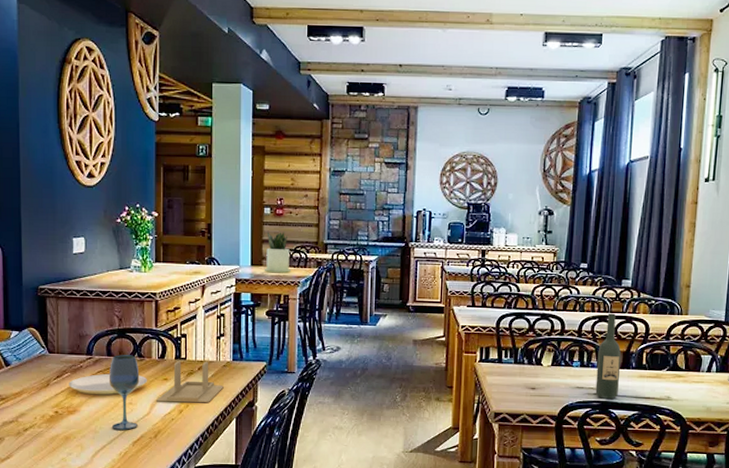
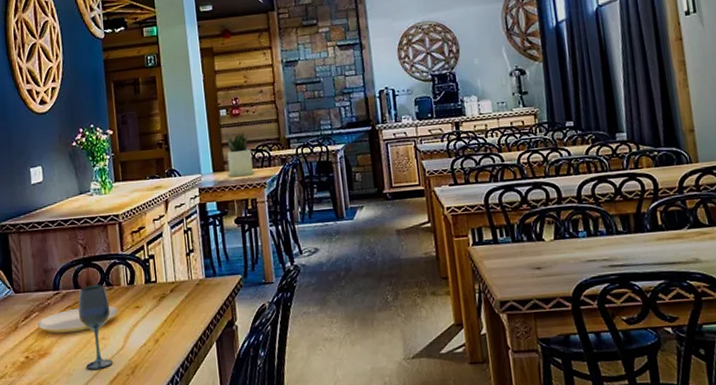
napkin holder: present [156,361,224,403] -> none [130,281,199,333]
wine bottle: present [595,313,621,399] -> none [604,171,637,270]

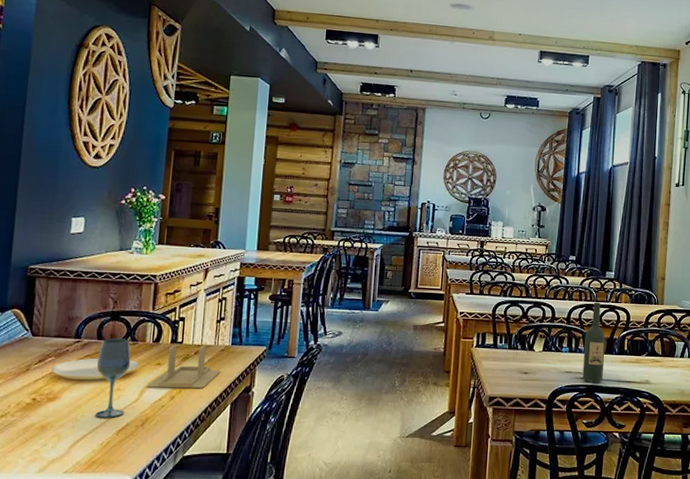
napkin holder: none [130,281,199,333] -> present [147,345,220,389]
planter: present [225,132,256,178] -> none [269,217,298,259]
wine bottle: none [604,171,637,270] -> present [582,302,605,383]

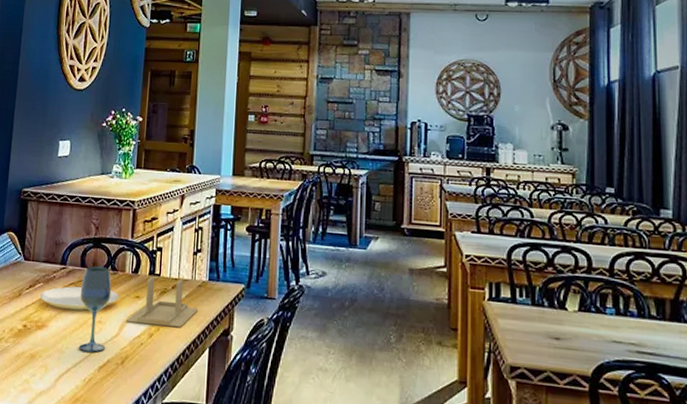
wine bottle: present [582,302,605,383] -> none [637,249,668,360]

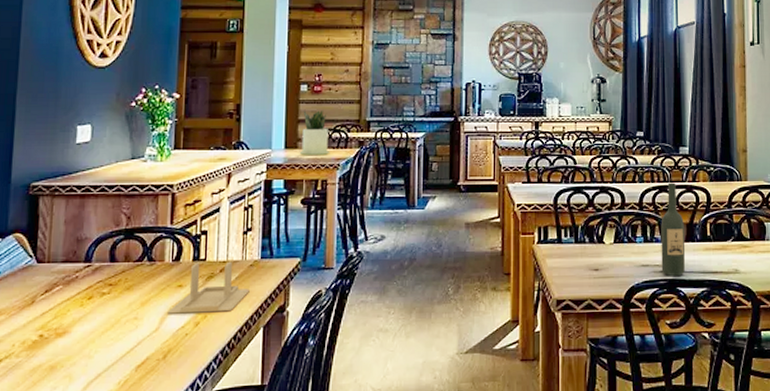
plate: present [39,286,120,311] -> none [58,283,159,311]
wineglass: present [78,266,112,353] -> none [110,259,149,352]
planter: none [245,140,275,186] -> present [299,110,331,156]
wine bottle: none [637,249,668,360] -> present [661,183,685,276]

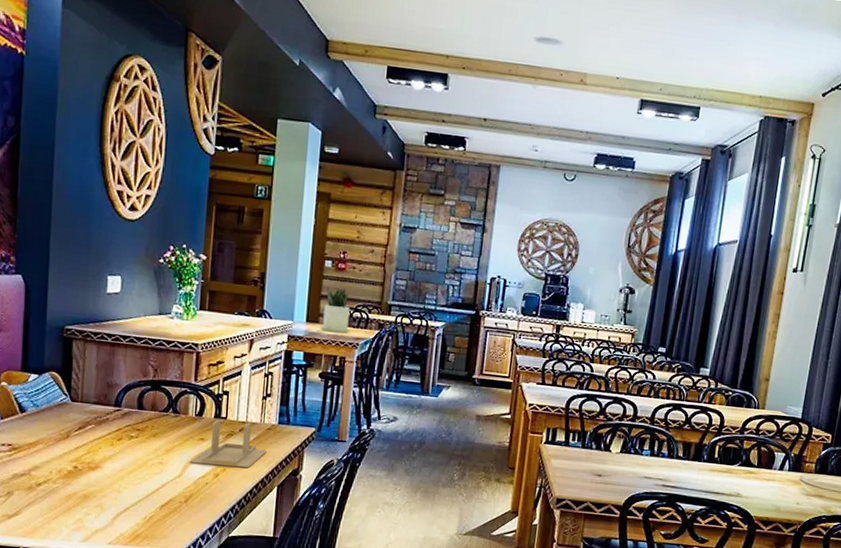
wine bottle: present [661,183,685,276] -> none [663,401,694,492]

